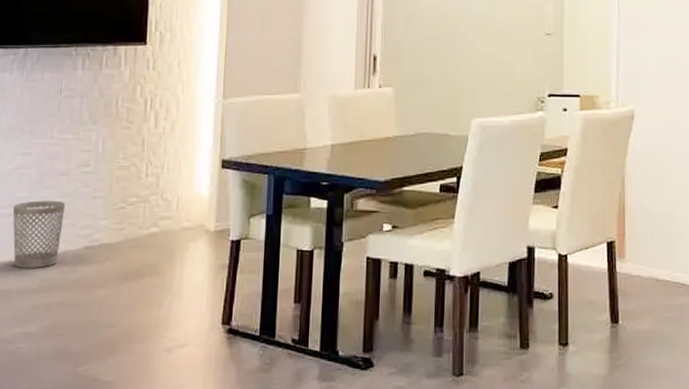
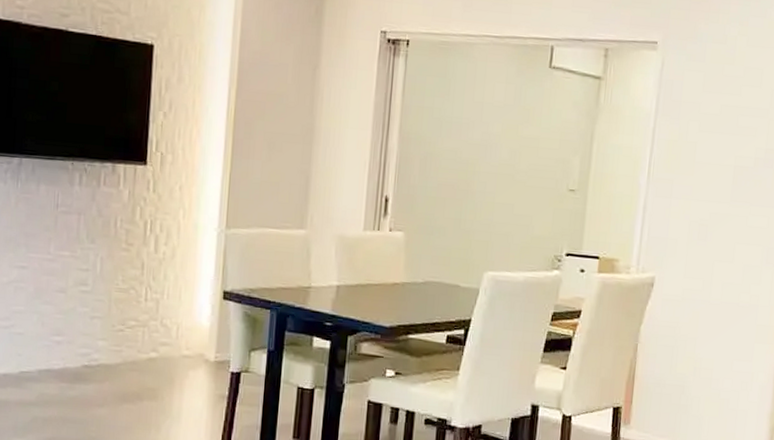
wastebasket: present [12,200,66,268] -> none [9,315,63,382]

